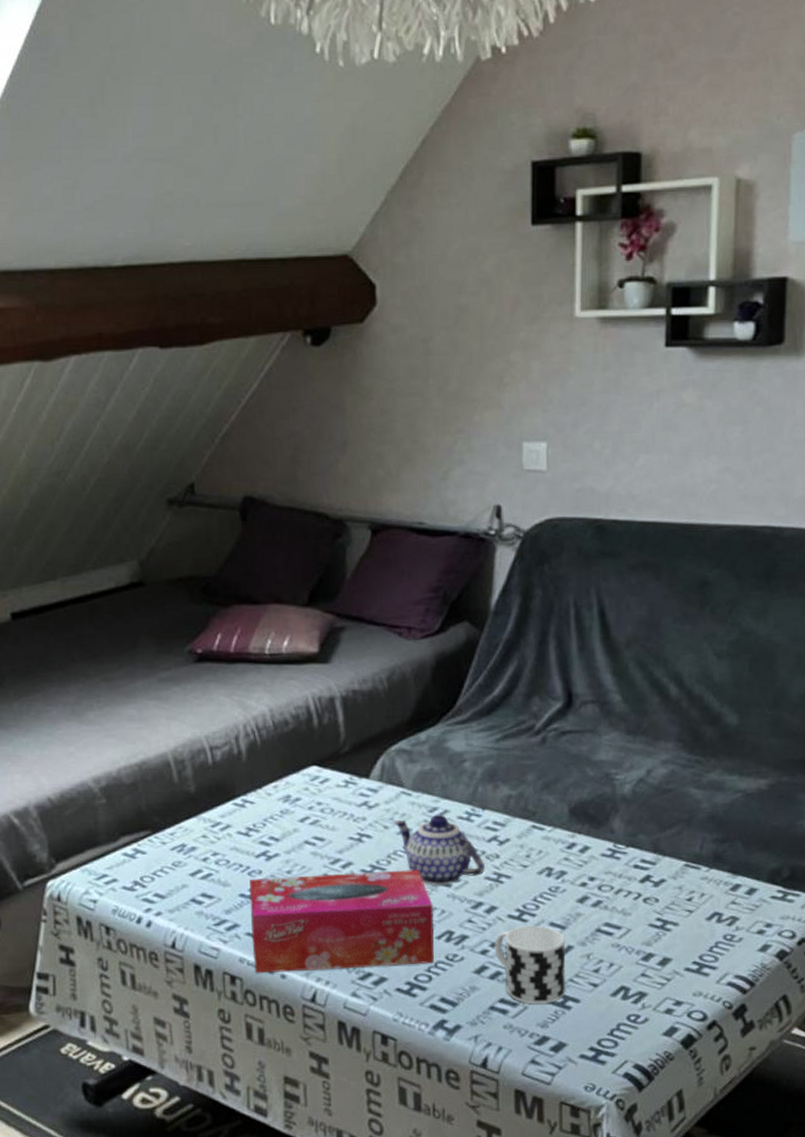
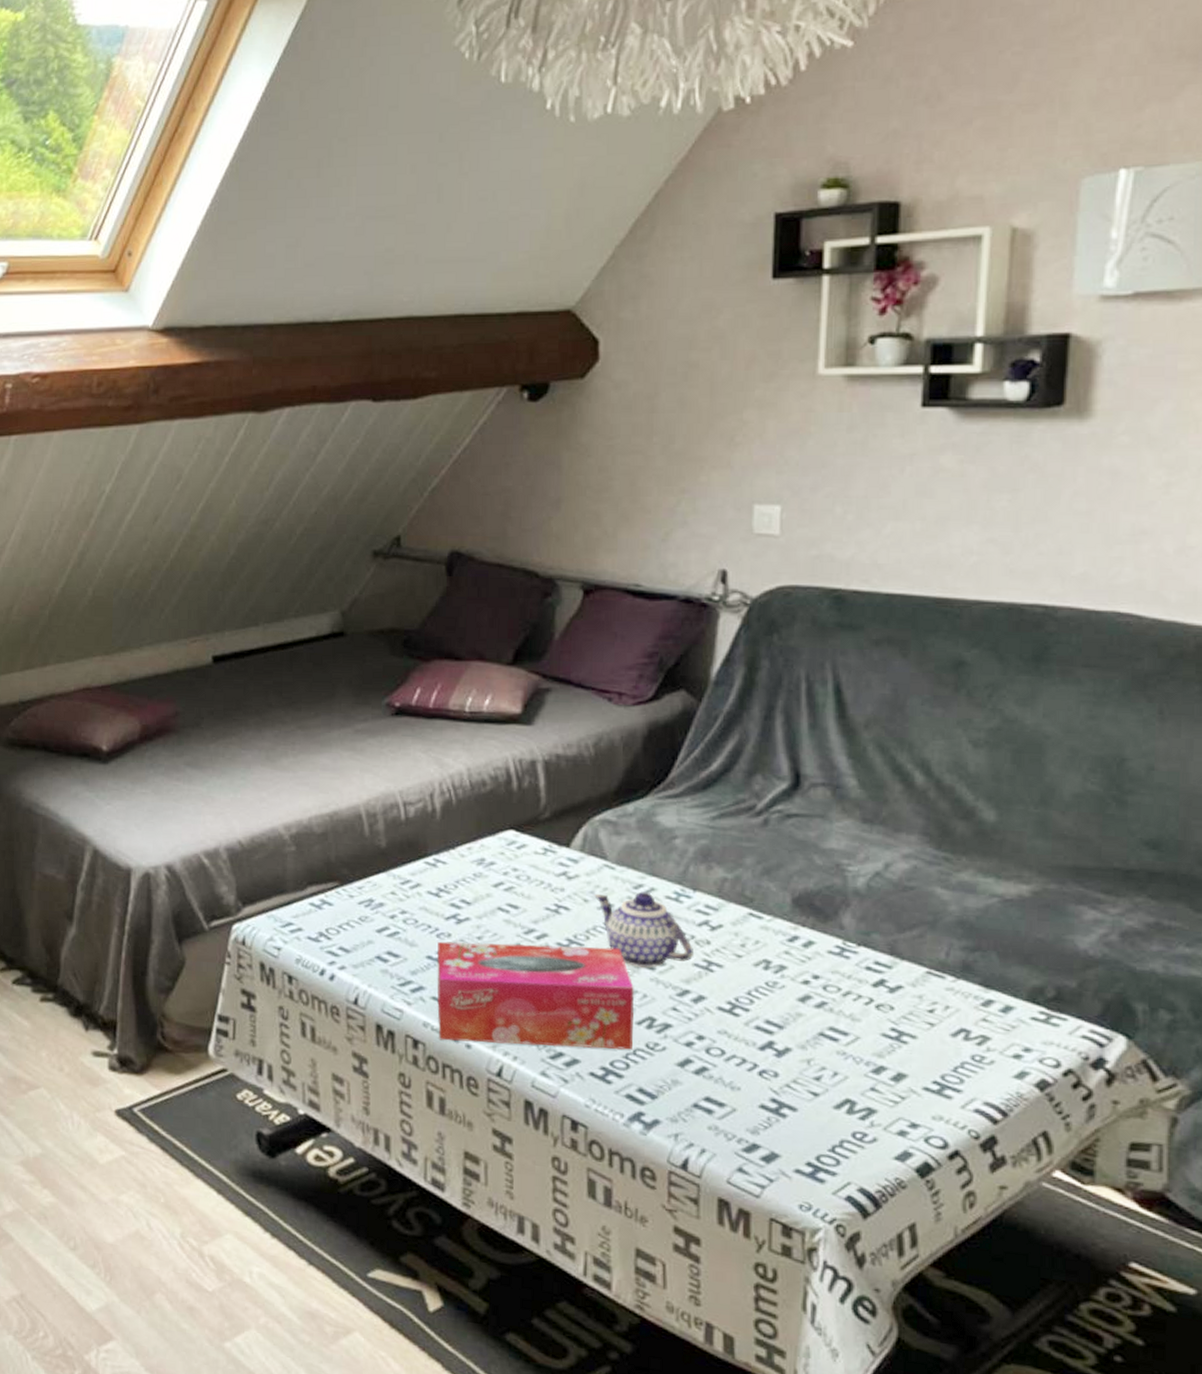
cup: present [494,925,566,1004] -> none [701,1020,783,1109]

